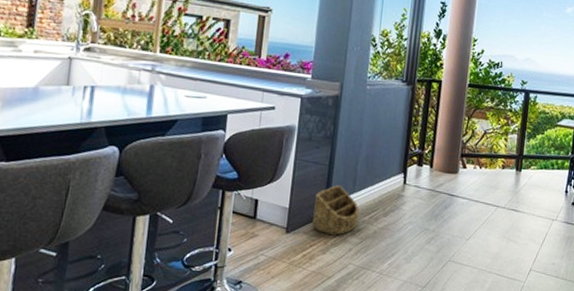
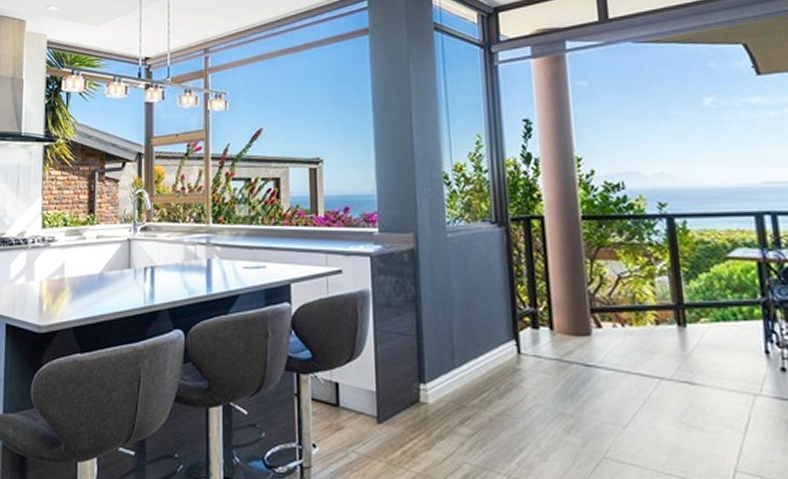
basket: present [312,185,360,236] -> none [406,360,466,426]

